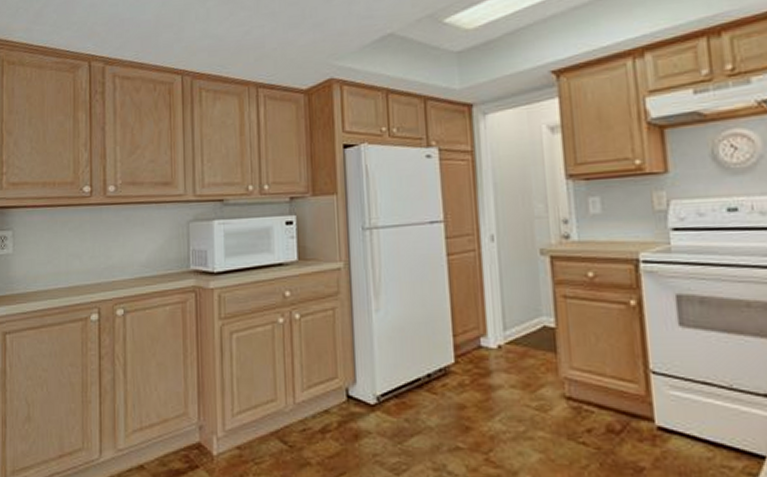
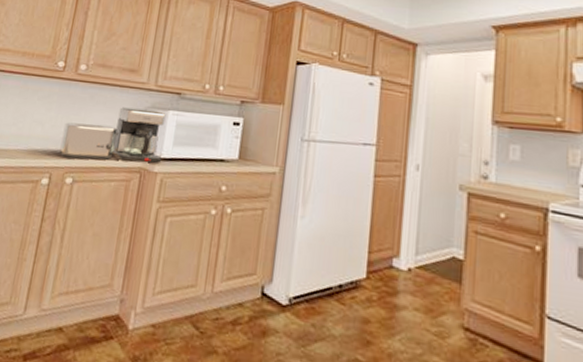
toaster: none [103,247,165,290] -> present [59,122,120,160]
coffee maker: none [160,222,216,283] -> present [112,107,166,164]

